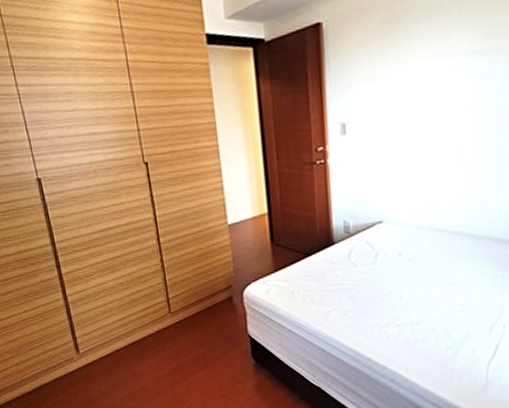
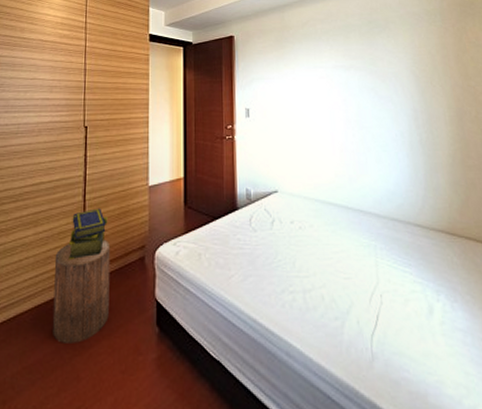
stool: none [139,281,203,374] -> present [52,239,111,343]
stack of books: none [149,250,188,303] -> present [68,208,108,260]

